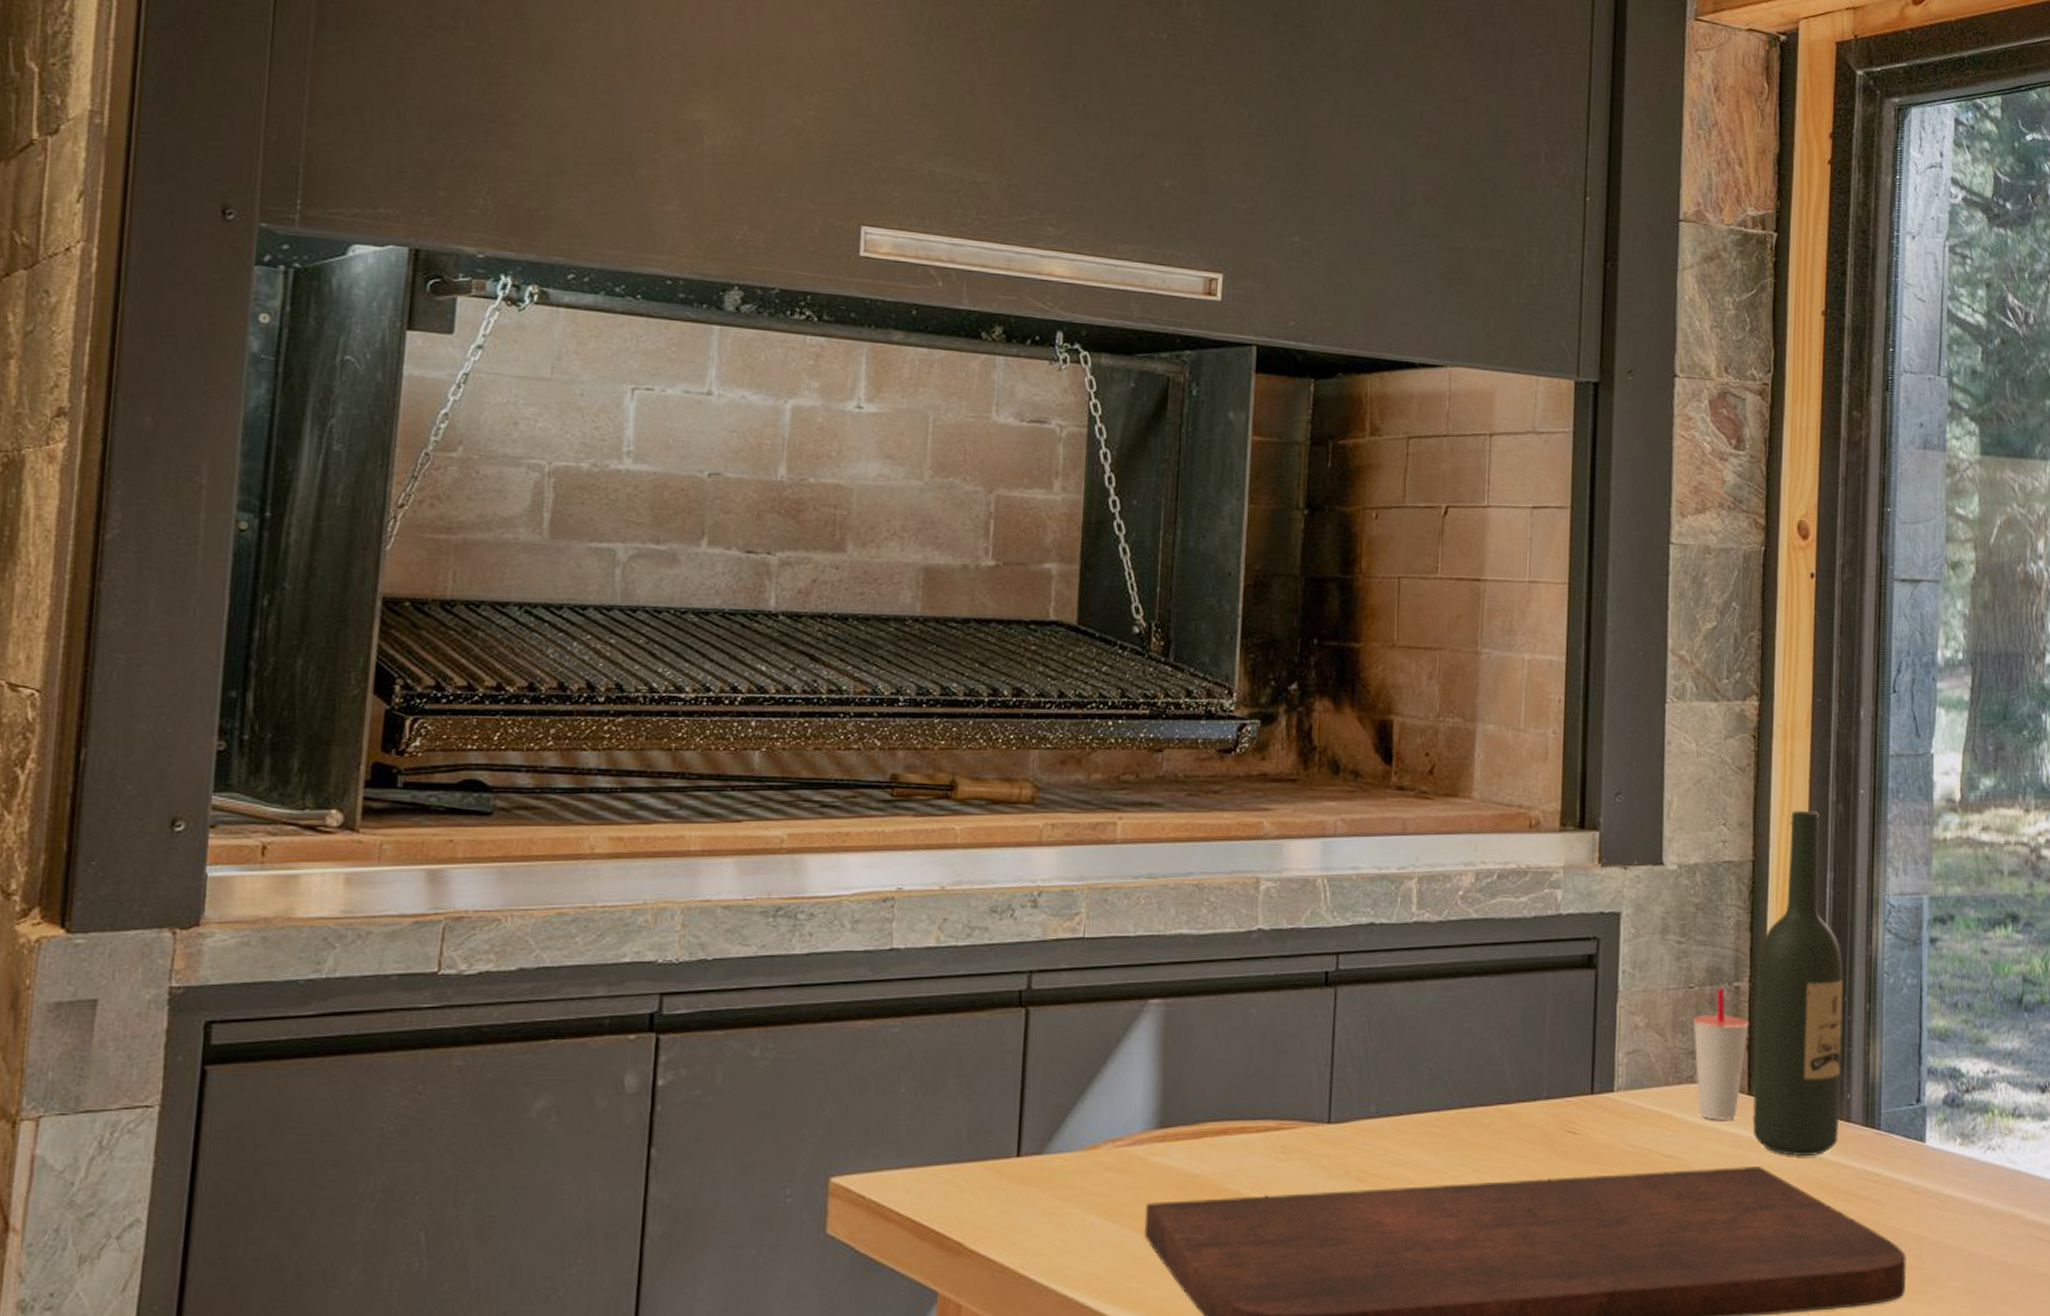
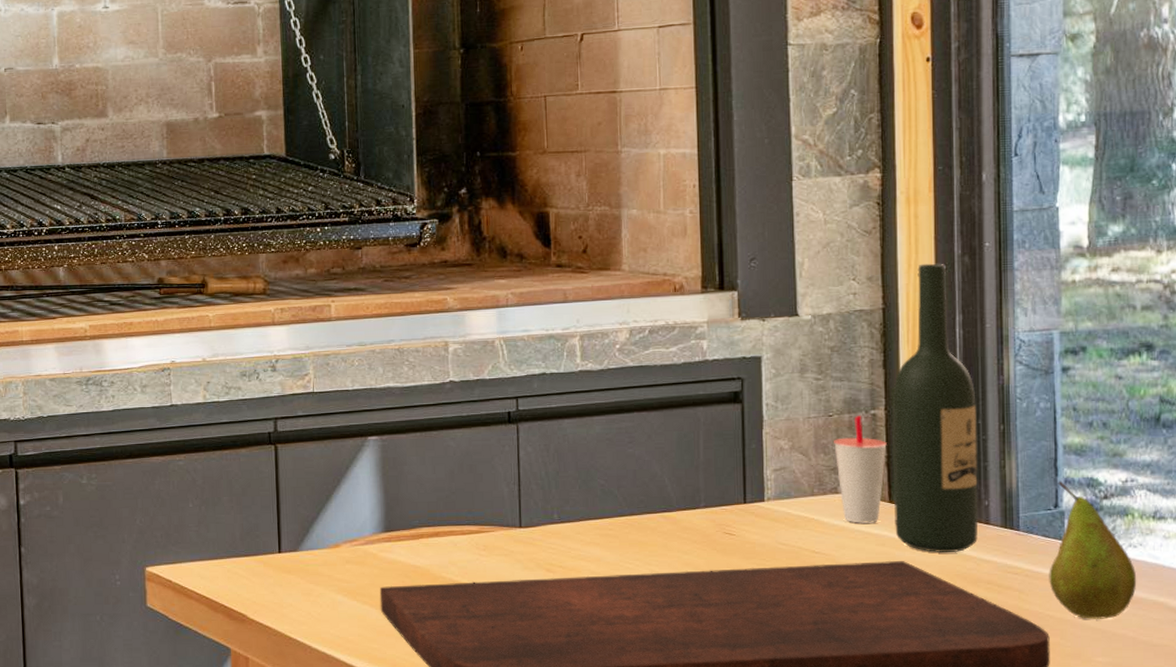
fruit: none [1908,1070,1995,1236] -> present [1049,480,1137,619]

